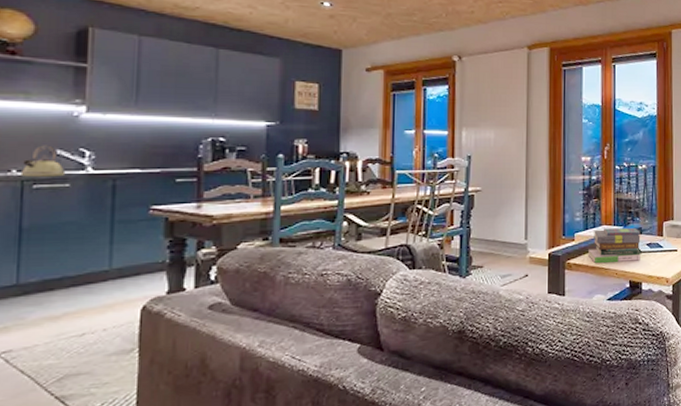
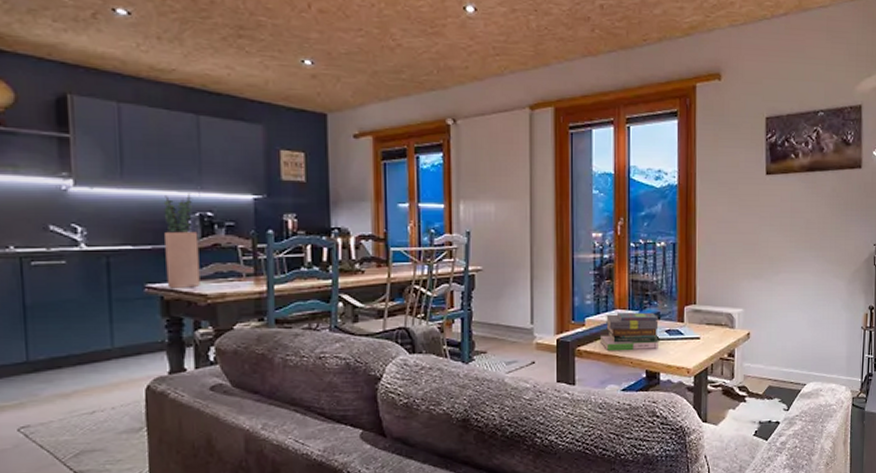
kettle: present [20,145,66,177] -> none [17,220,61,253]
vase: none [173,120,209,210] -> present [163,193,200,288]

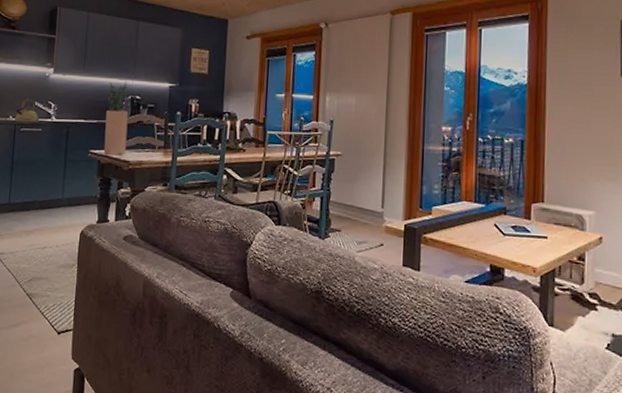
kettle: none [17,220,61,253] -> present [14,98,40,123]
books: present [600,312,660,350] -> none [446,204,505,244]

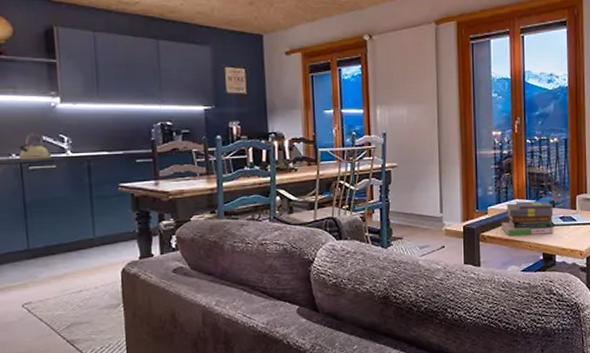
vase: present [103,80,129,155] -> none [131,106,163,187]
books: none [446,204,505,244] -> present [502,201,555,235]

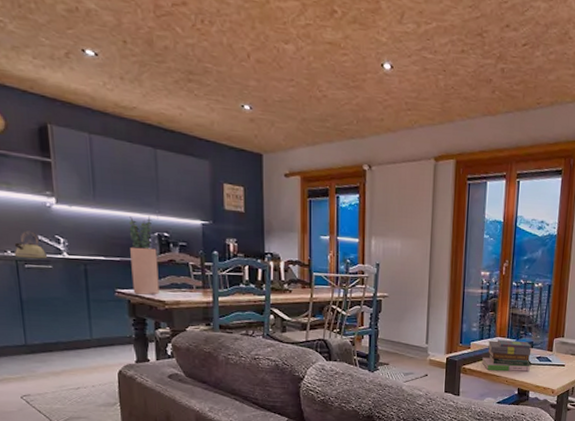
vase: none [131,106,163,187] -> present [128,215,159,295]

